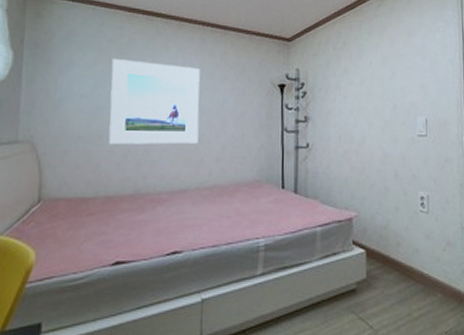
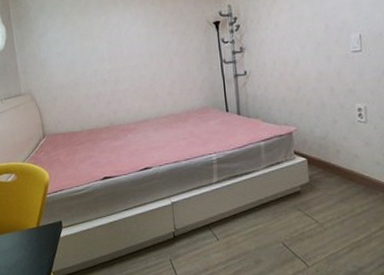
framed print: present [108,59,200,145] -> none [75,17,152,89]

